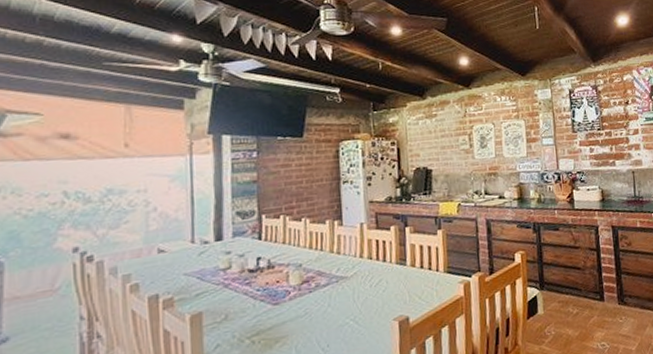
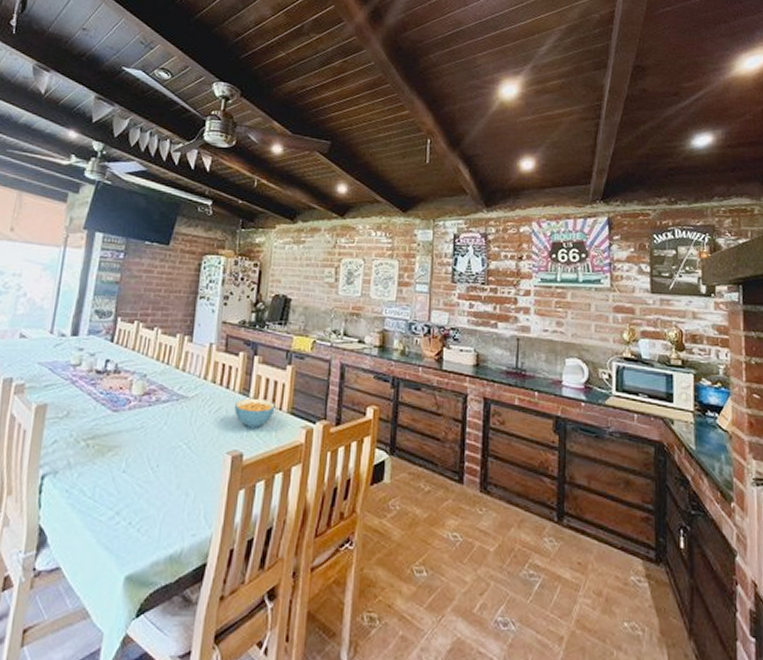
cereal bowl: none [394,264,433,293] -> present [235,398,275,428]

